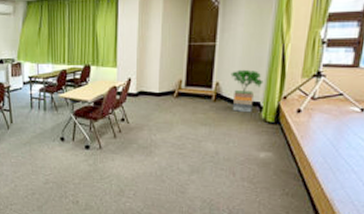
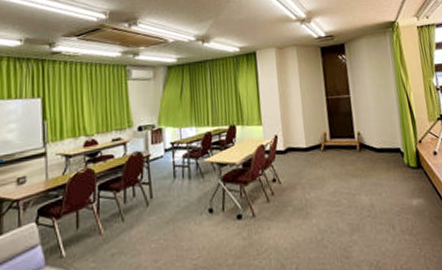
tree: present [230,69,263,113] -> none [368,117,399,160]

